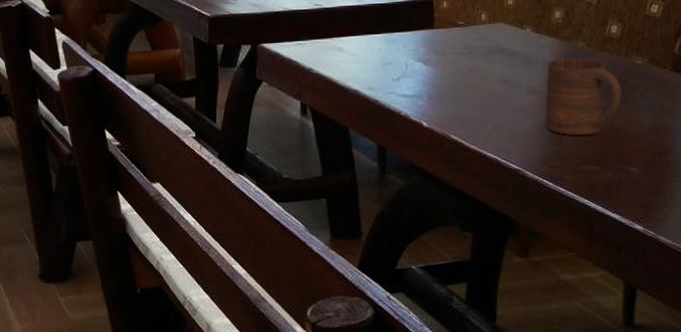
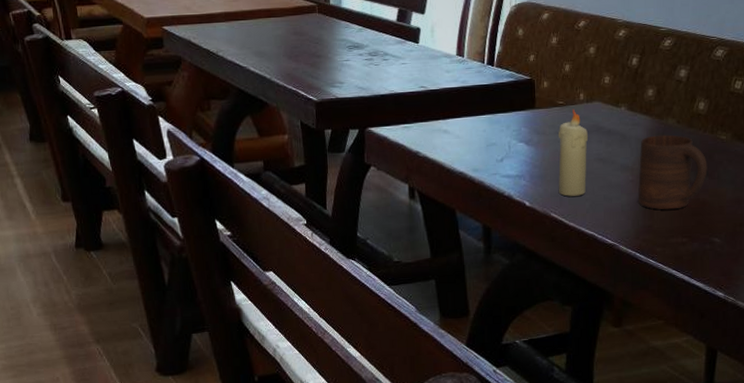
candle: none [458,29,490,118] -> present [558,109,588,197]

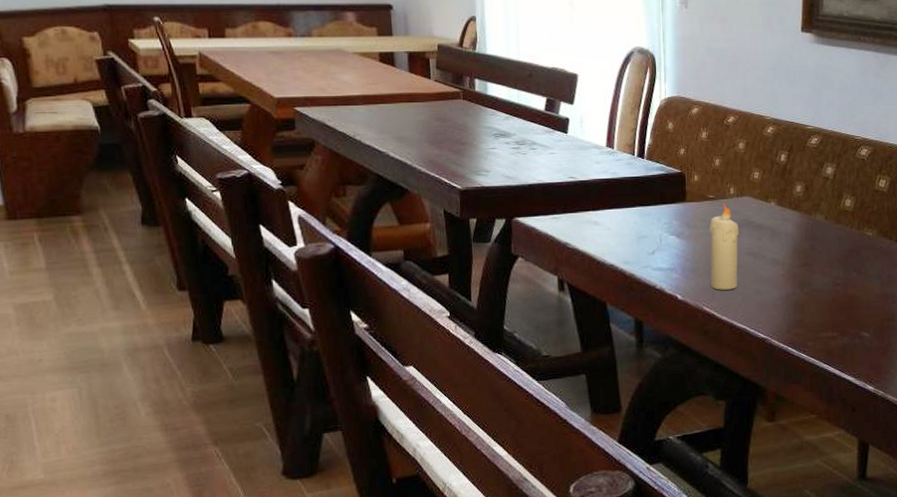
cup: present [638,135,707,210] -> none [789,230,855,305]

